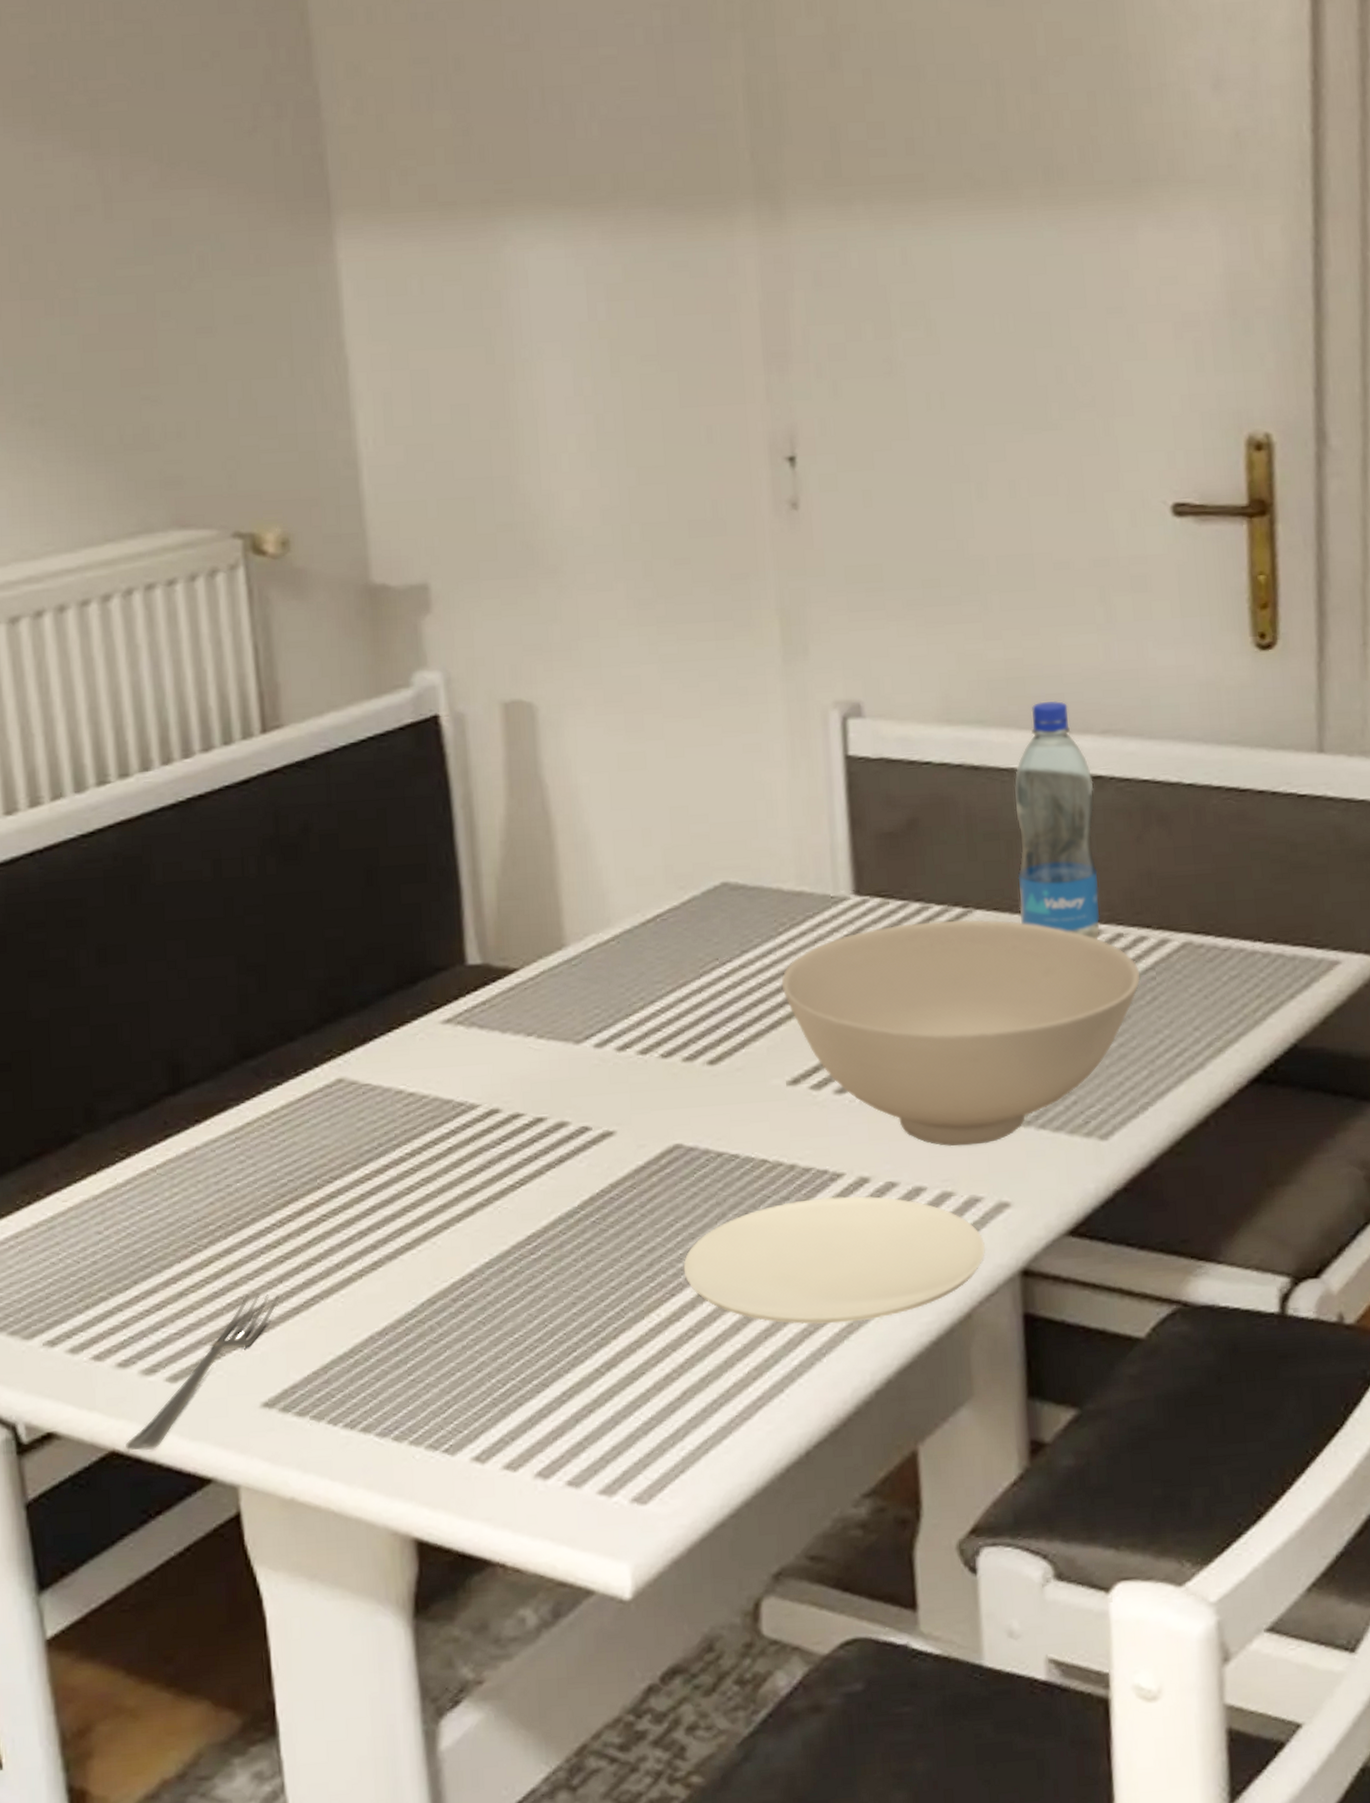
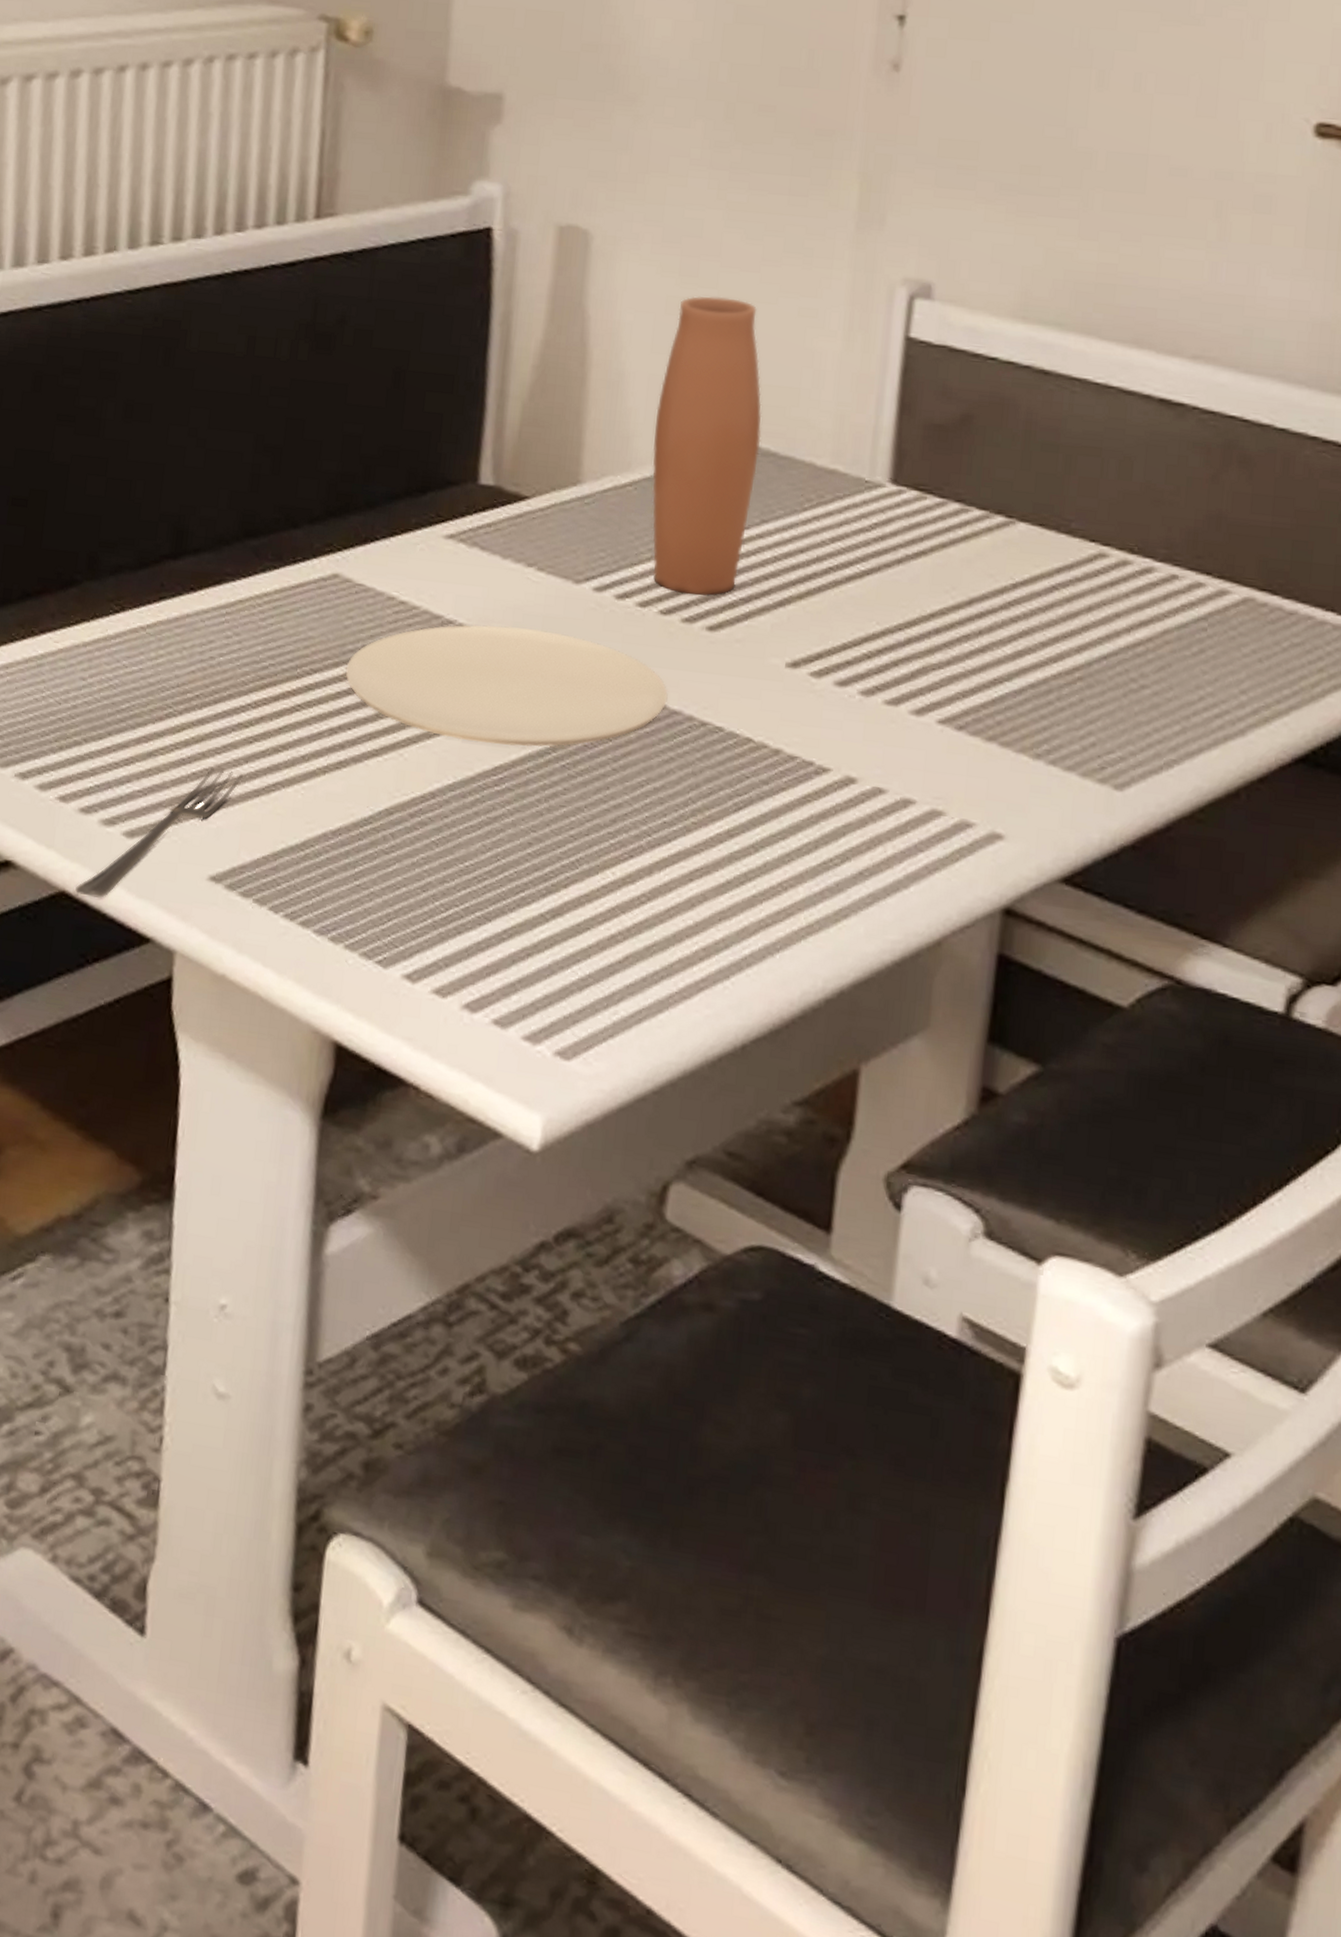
plate: none [365,1094,682,1217] -> present [345,624,668,747]
vase: none [625,745,730,1035] -> present [652,295,762,596]
plate: present [683,1196,986,1324] -> none [646,787,969,926]
bowl: present [781,919,1141,1147] -> none [797,522,1190,769]
bottle: present [1013,700,1101,940] -> none [1067,313,1174,577]

